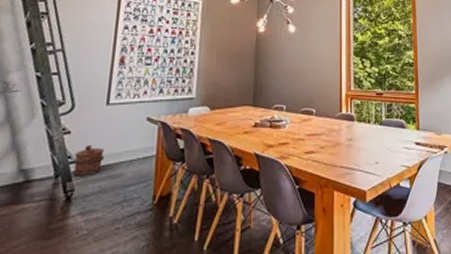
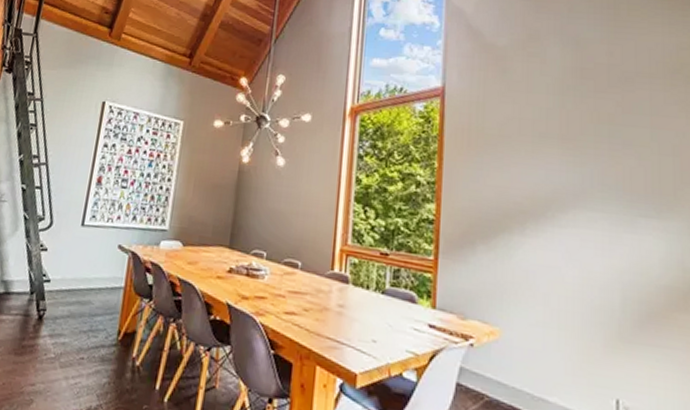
bucket: present [72,145,105,177] -> none [45,266,76,298]

